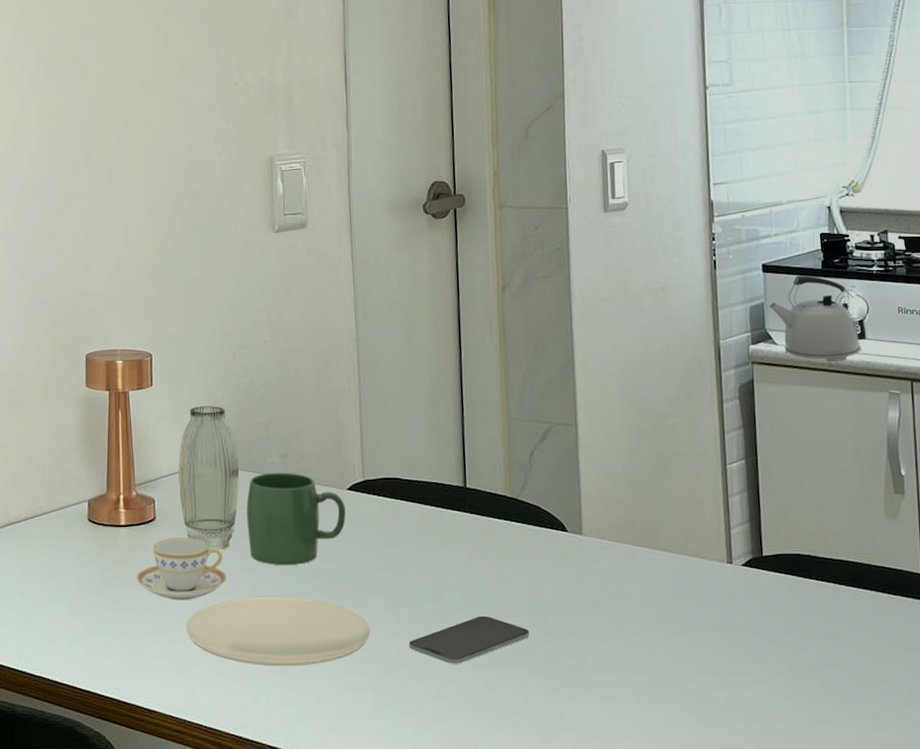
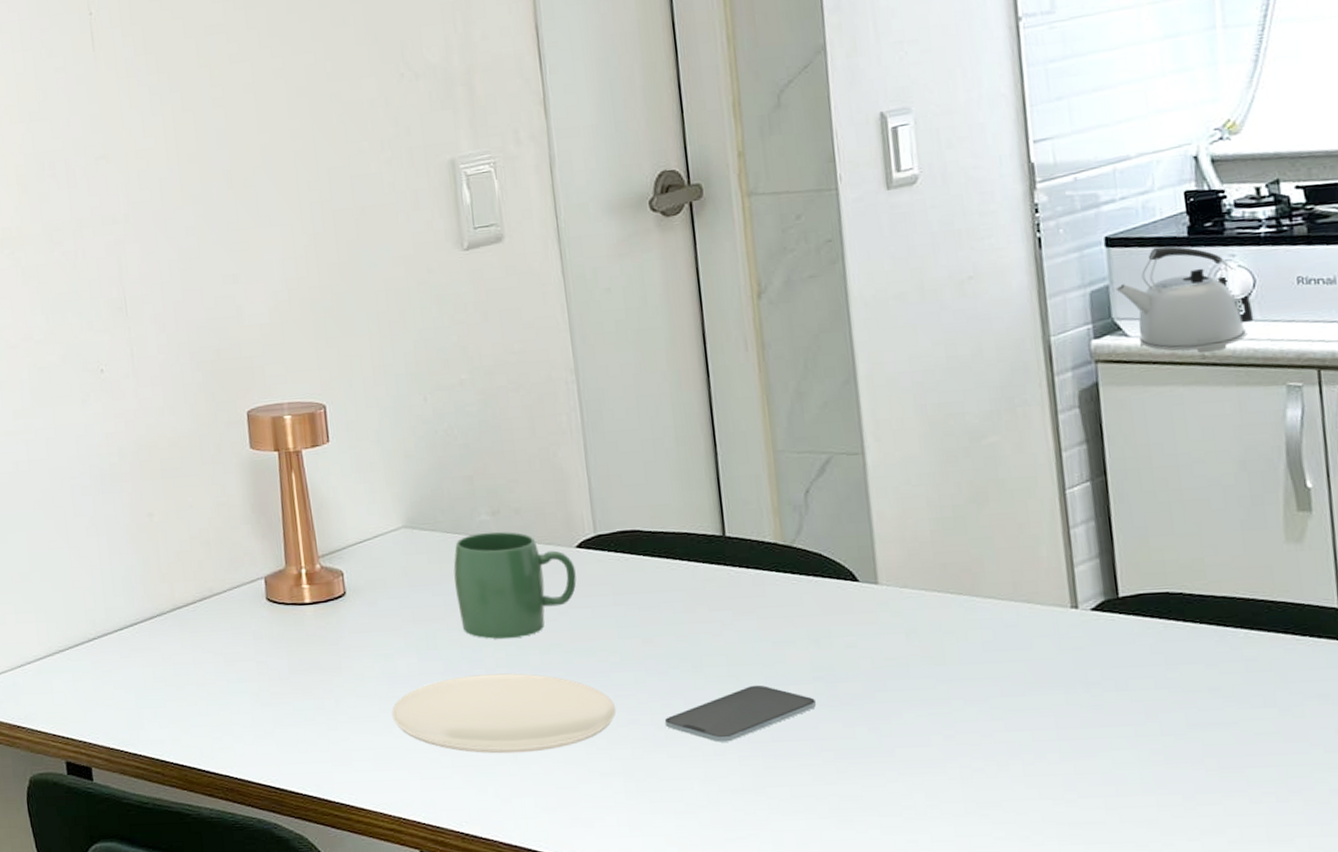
teacup: present [135,538,227,600] -> none [327,613,436,685]
vase: present [178,406,239,550] -> none [367,460,444,626]

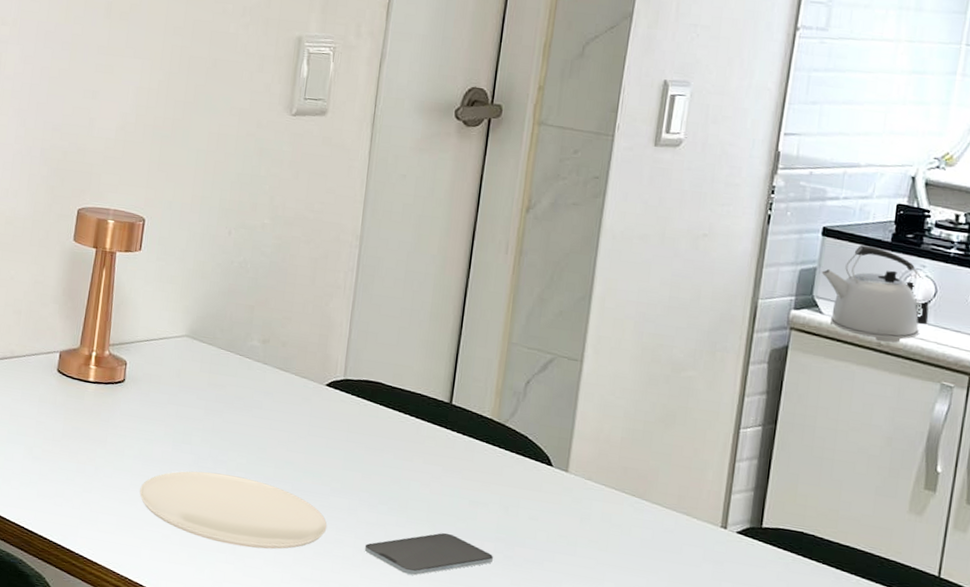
mug: present [453,531,577,639] -> none [215,355,321,450]

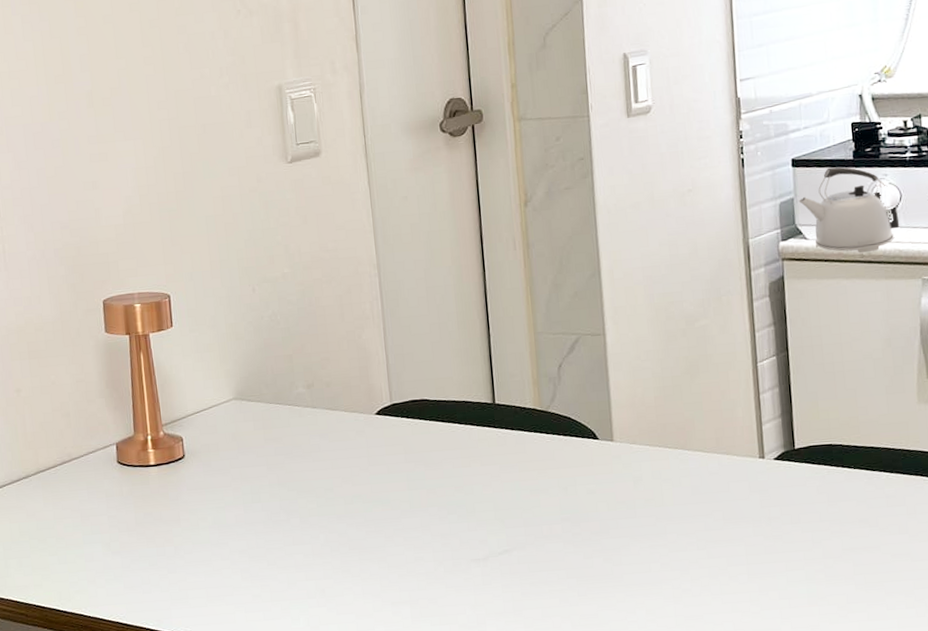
plate: present [139,471,328,550] -> none [222,521,406,589]
smartphone: present [364,533,493,576] -> none [443,526,563,574]

